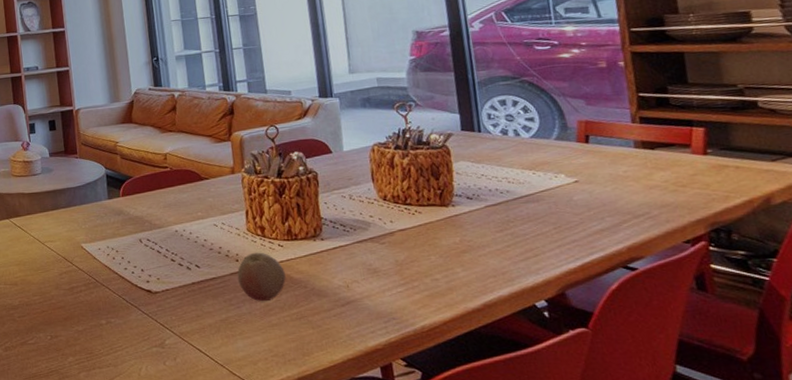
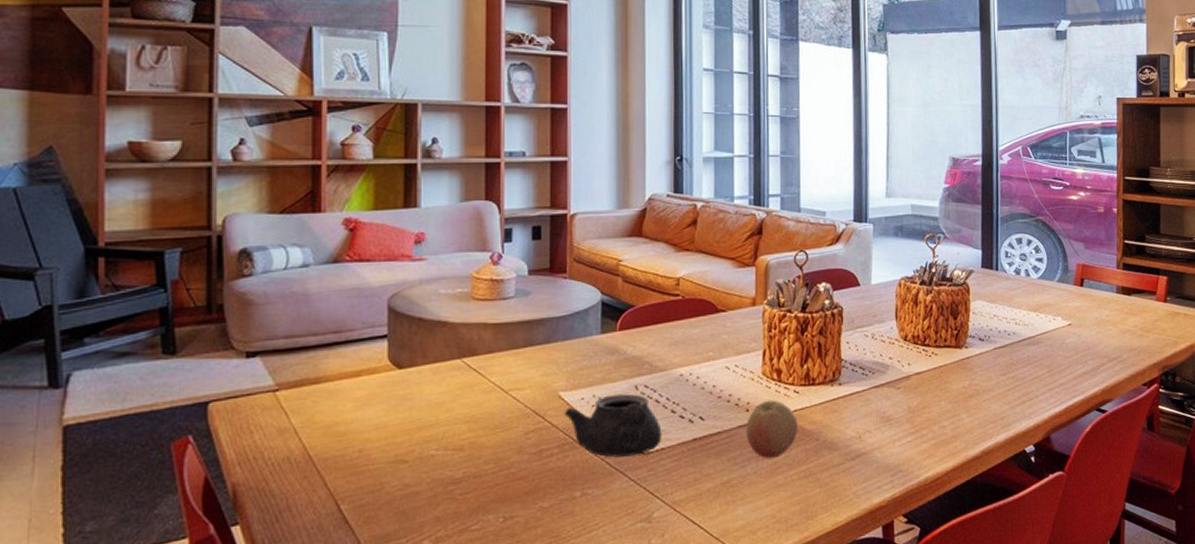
teapot: none [86,245,166,295] -> present [564,393,662,458]

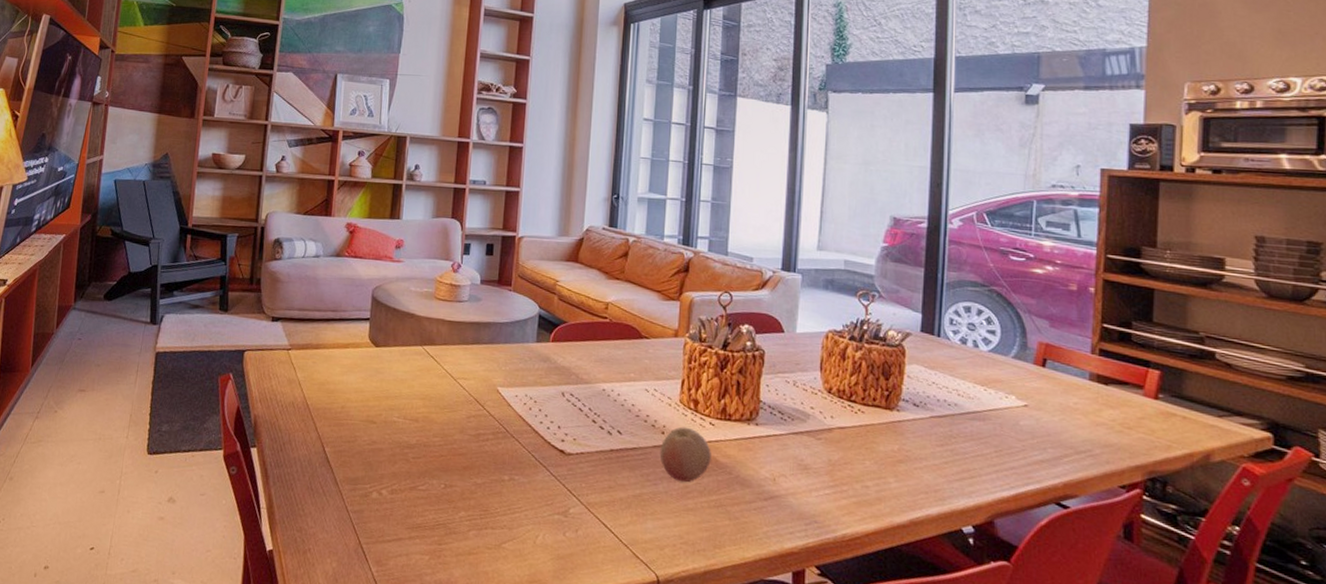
teapot: present [564,393,662,458] -> none [500,396,583,455]

